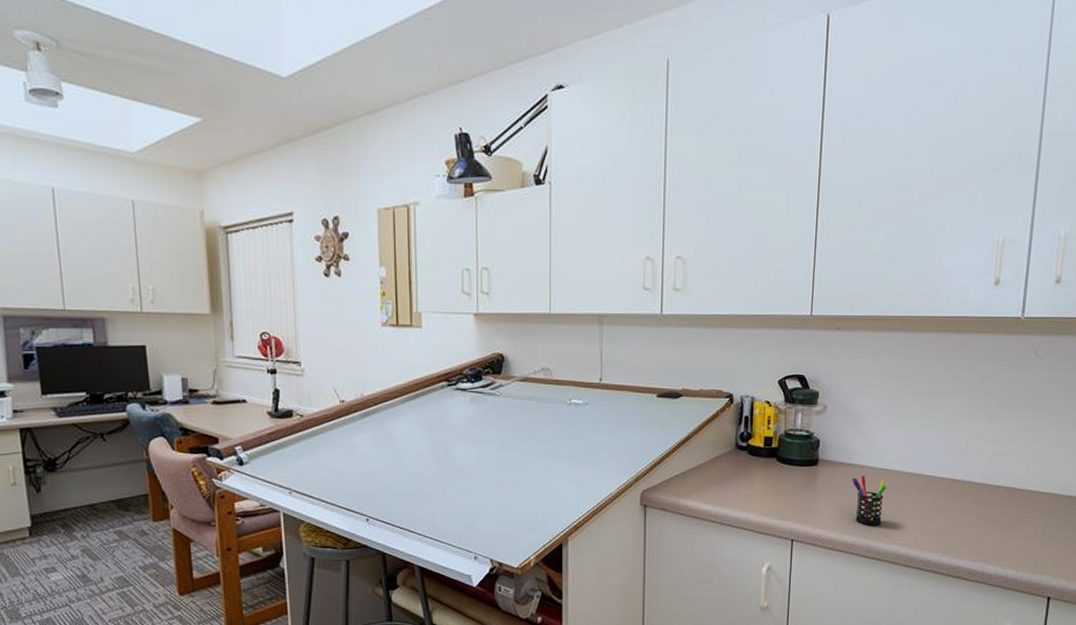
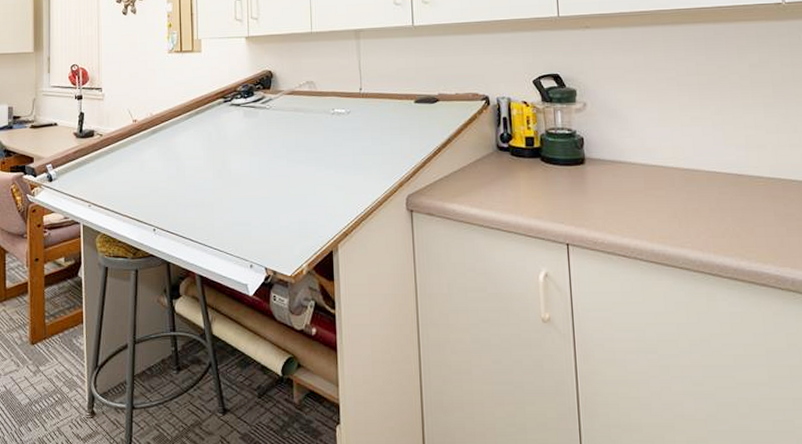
pen holder: present [852,475,886,525] -> none [624,173,664,227]

